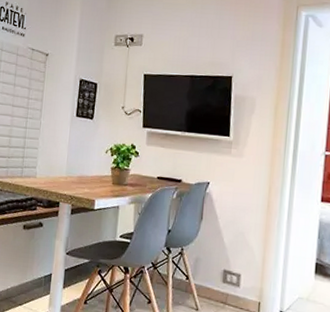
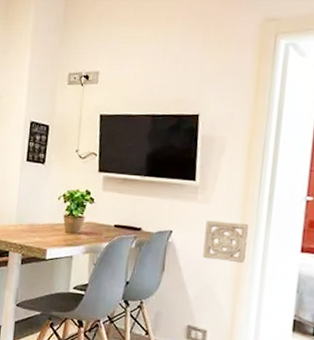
wall ornament: none [236,172,276,212] -> present [203,220,248,264]

